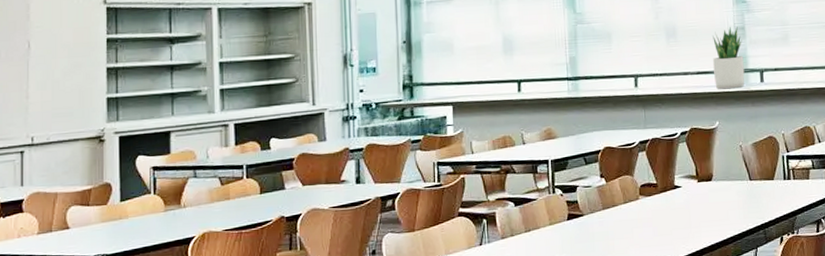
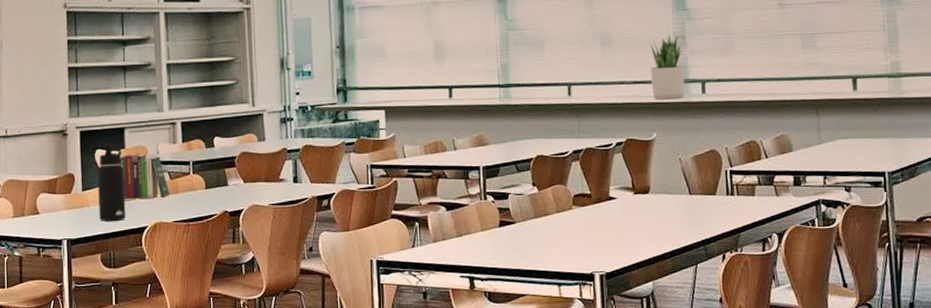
water bottle: none [139,148,170,234] -> present [98,143,126,221]
books: none [164,158,221,209] -> present [120,153,170,200]

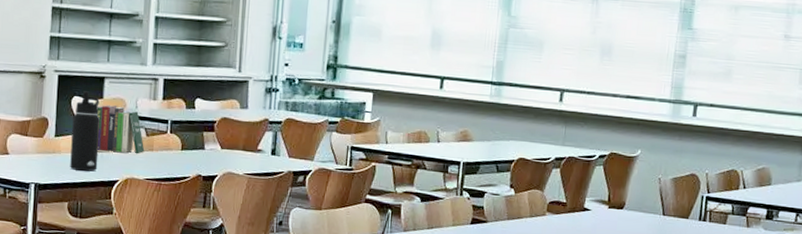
planter: present [650,35,685,100] -> none [643,53,681,119]

